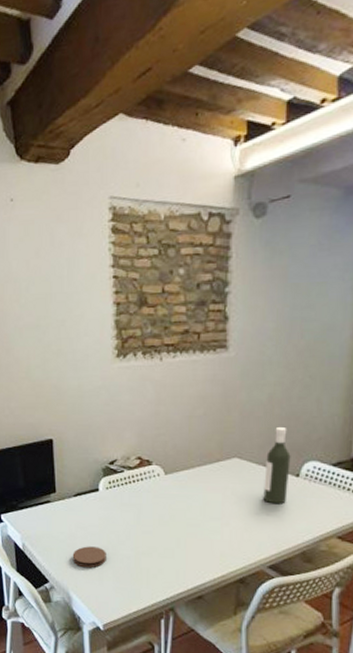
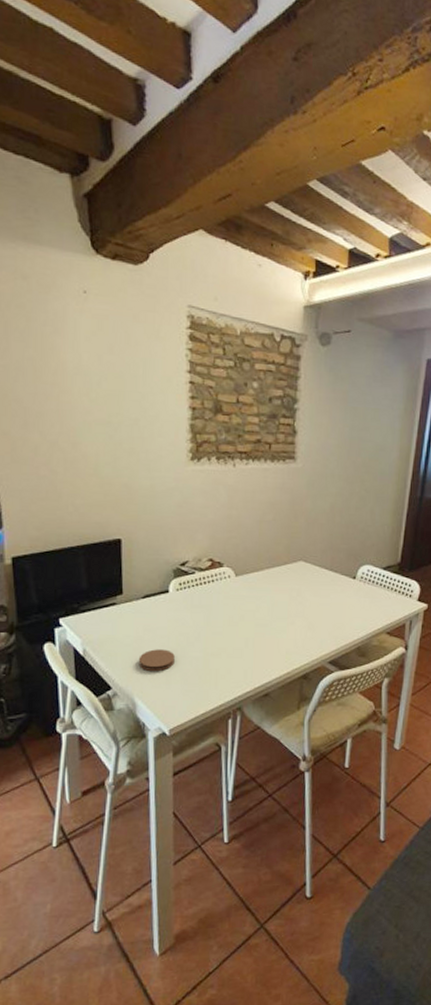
bottle: present [263,426,291,504] -> none [325,533,349,604]

